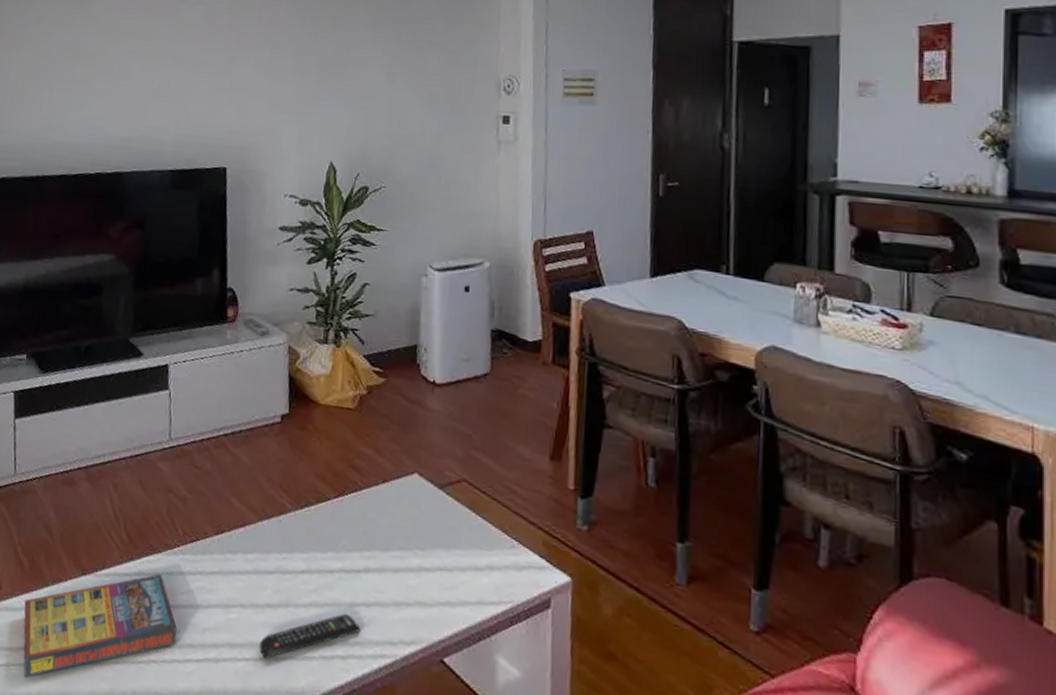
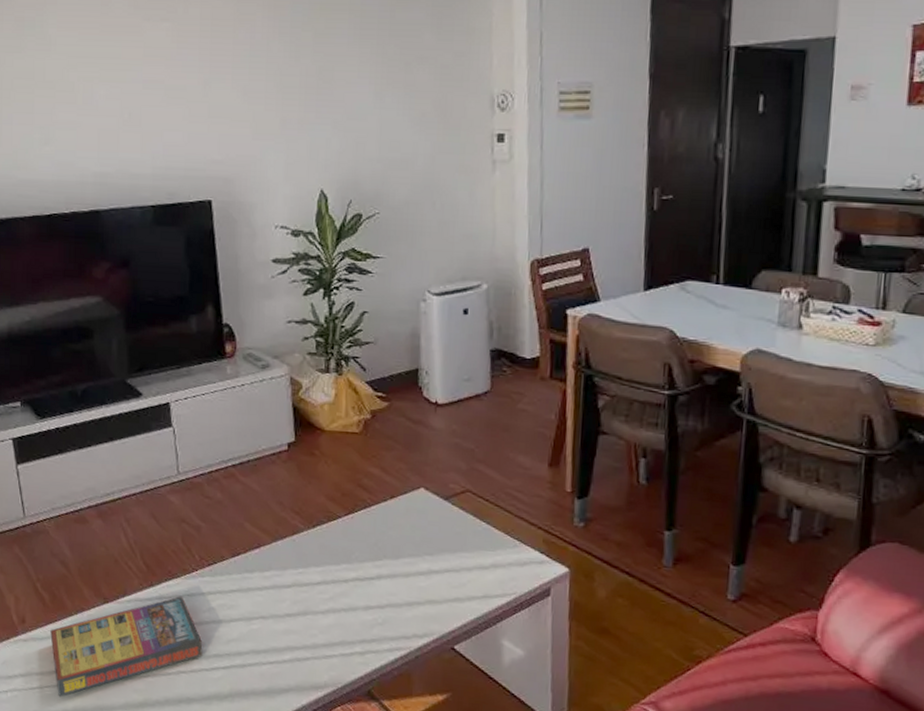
remote control: present [259,613,361,659] -> none [282,615,377,661]

